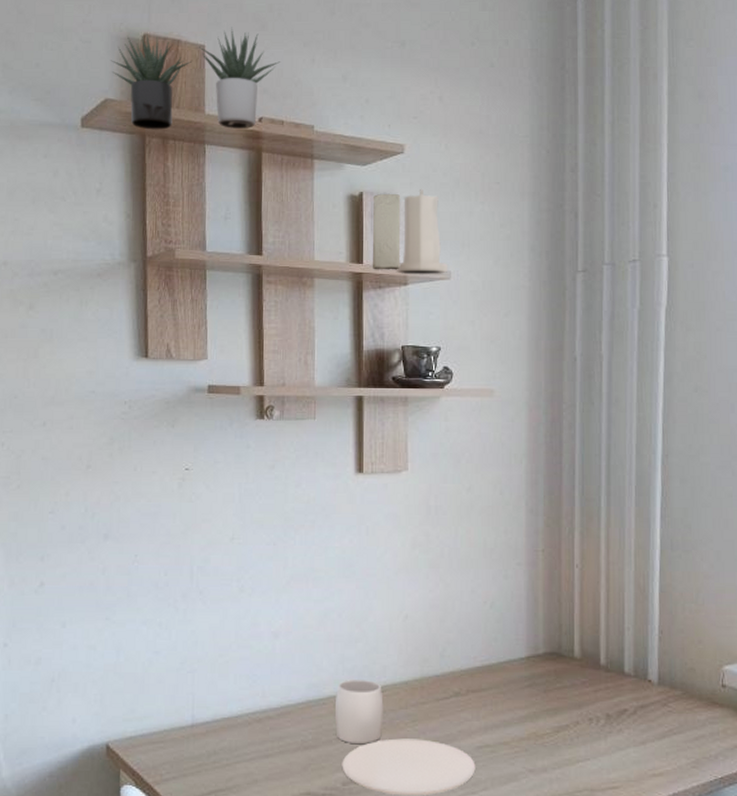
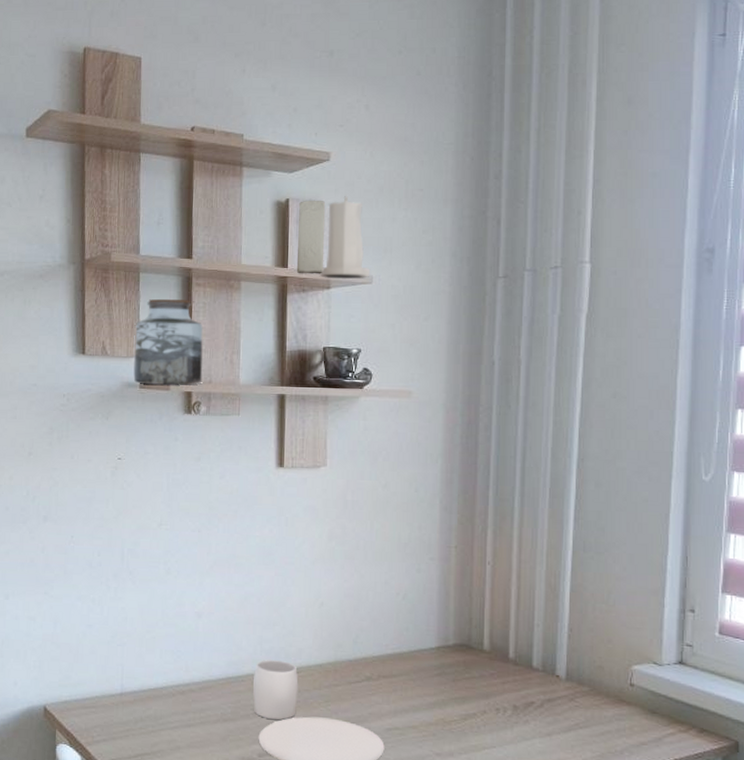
succulent plant: present [111,27,281,130] -> none [54,39,213,139]
jar: none [200,297,276,389] -> present [133,298,203,385]

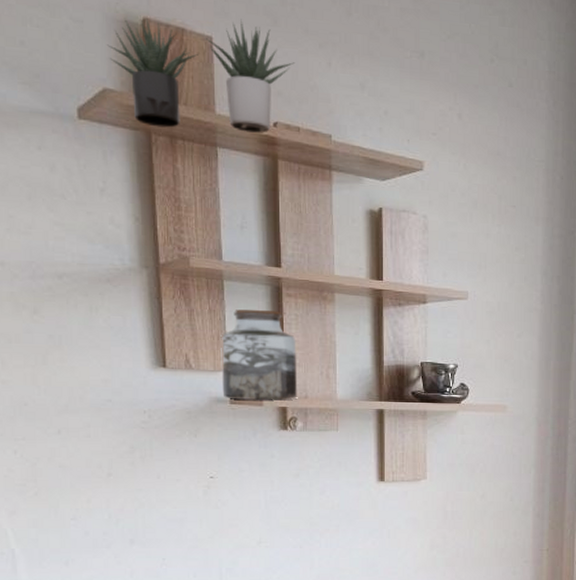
succulent plant: none [54,39,213,139] -> present [107,17,296,133]
candle: present [296,201,326,274] -> none [392,211,420,289]
candle: present [319,195,371,279] -> none [415,207,466,294]

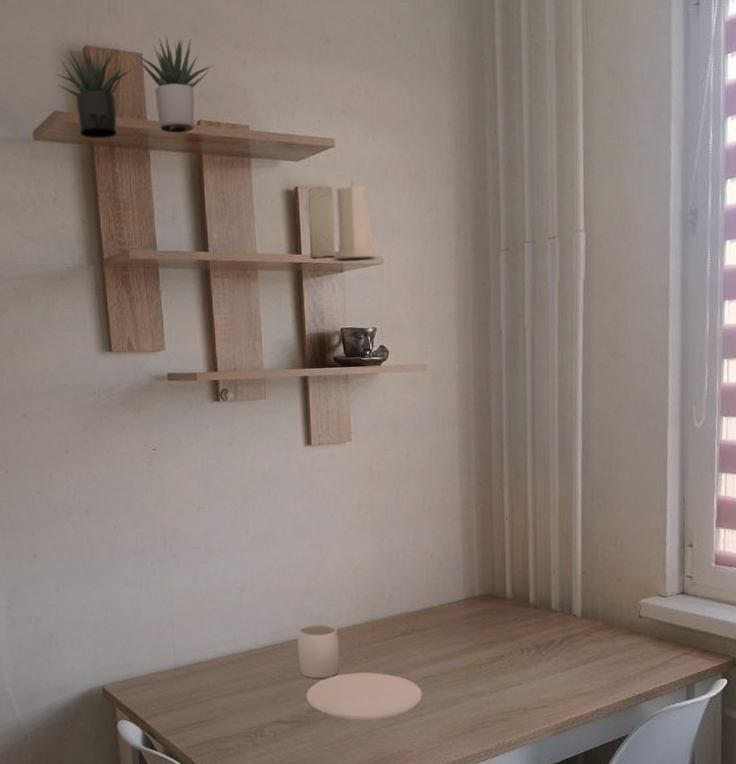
jar: present [221,309,298,400] -> none [158,292,228,376]
candle: none [392,211,420,289] -> present [308,187,336,260]
candle: none [415,207,466,294] -> present [332,180,381,262]

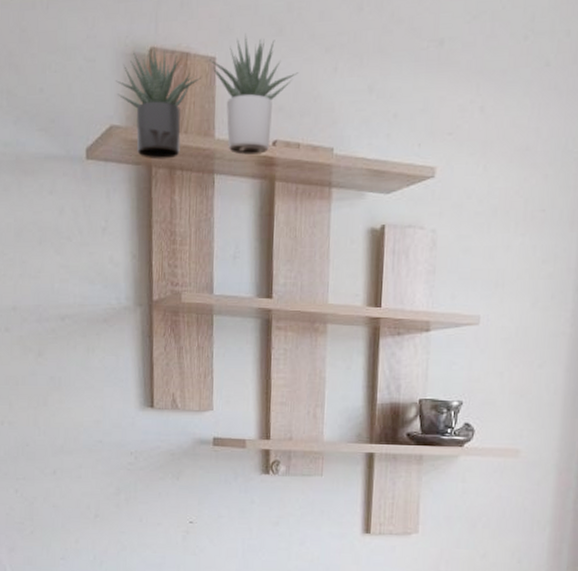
candle: present [308,187,336,260] -> none [391,227,428,315]
candle: present [332,180,381,262] -> none [417,219,478,320]

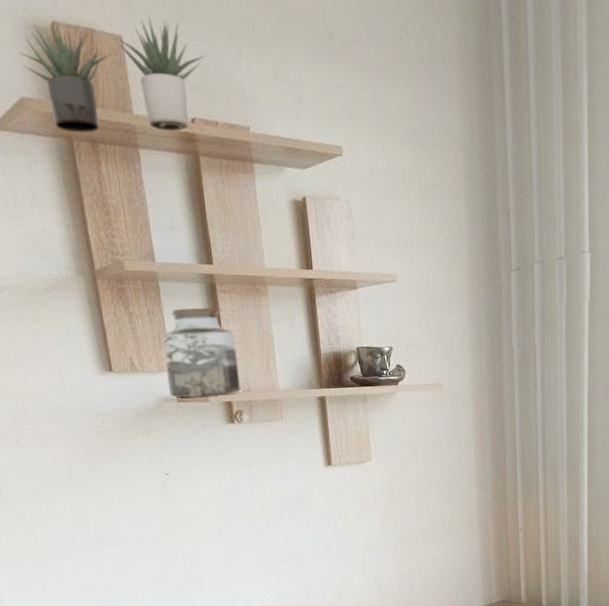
jar: none [206,344,284,442] -> present [161,307,242,398]

